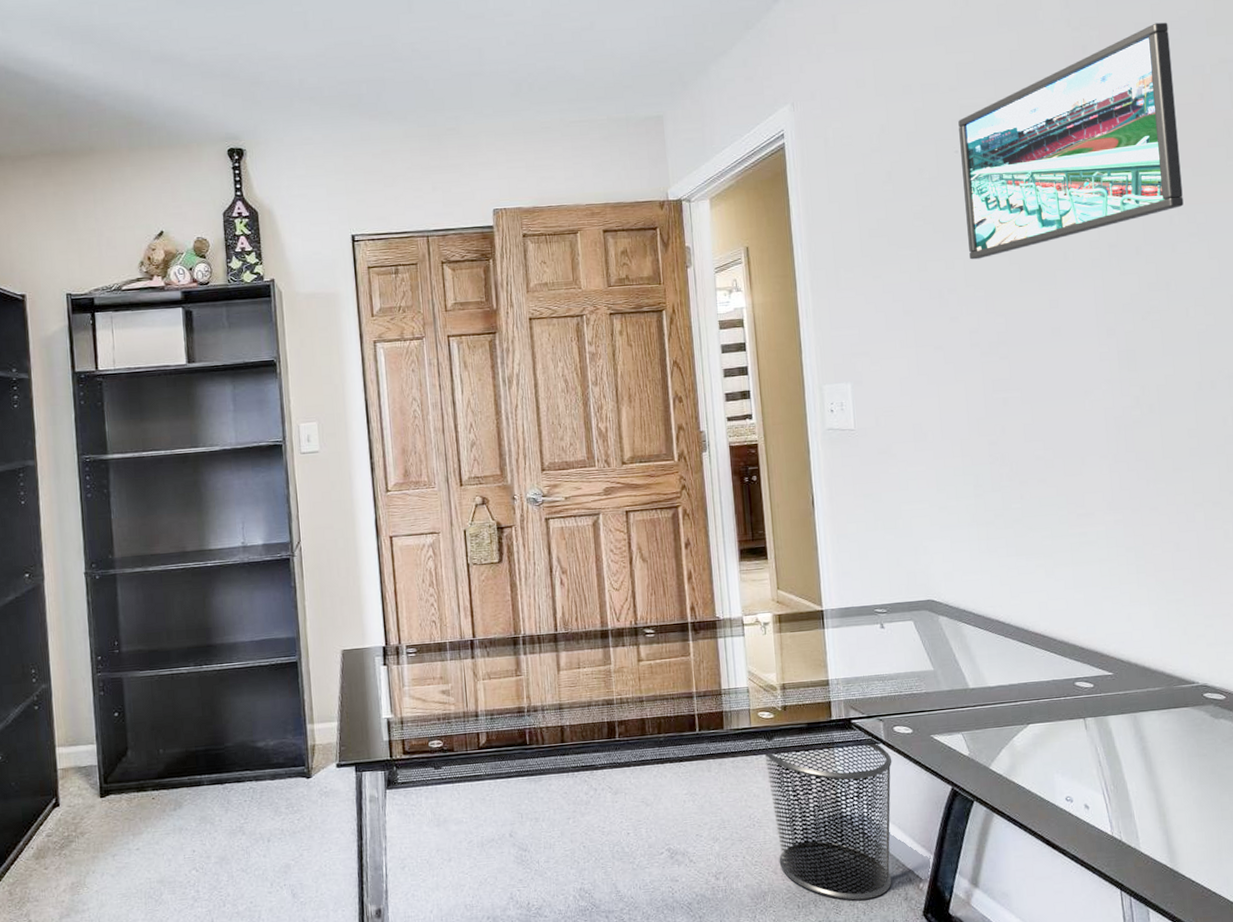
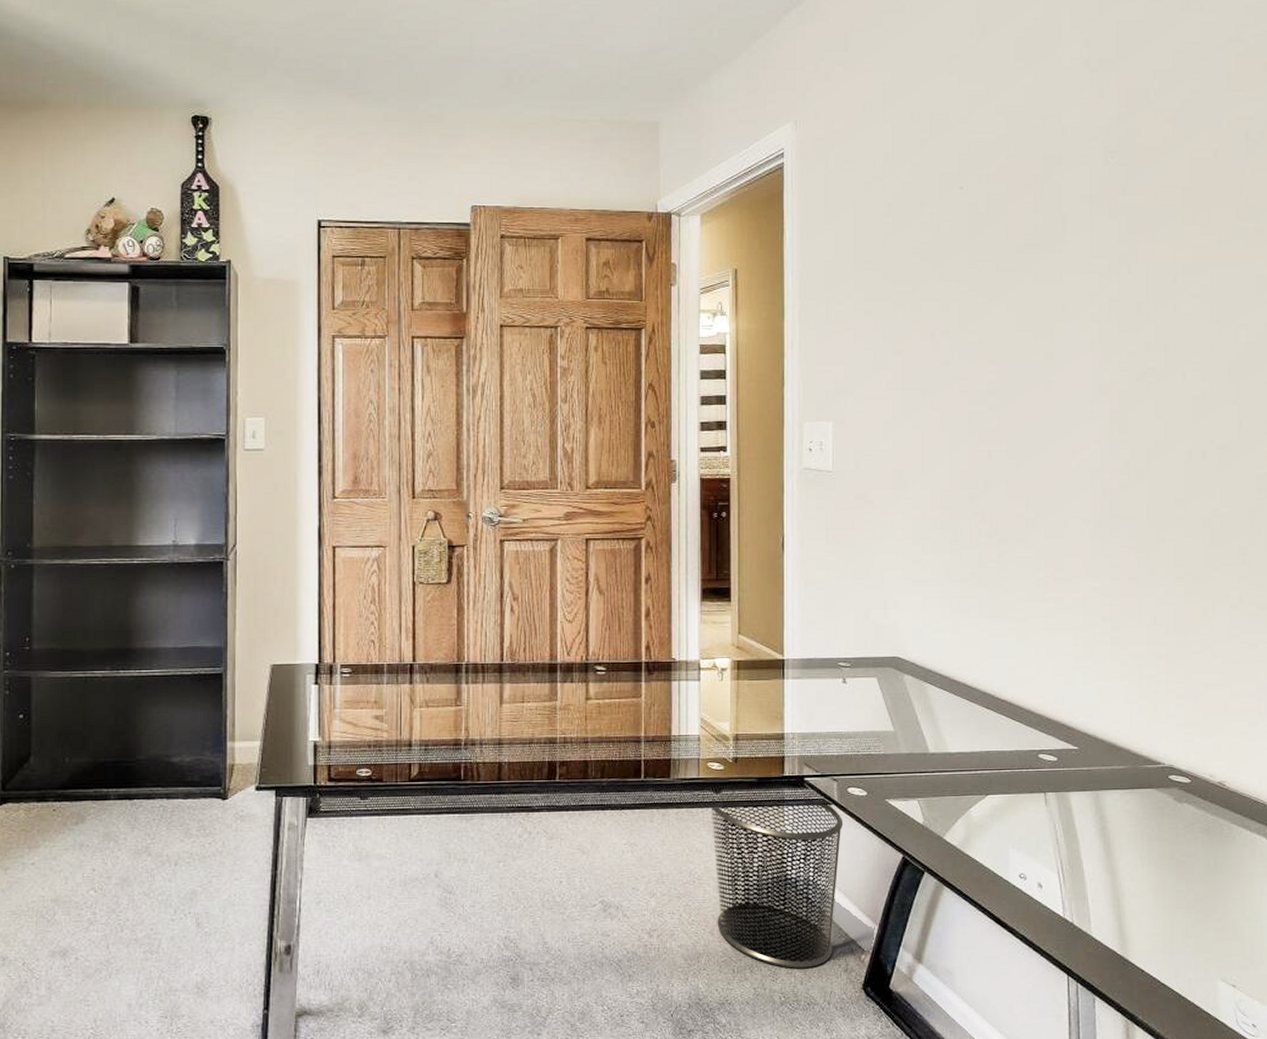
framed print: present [958,22,1184,260] -> none [966,71,1189,303]

